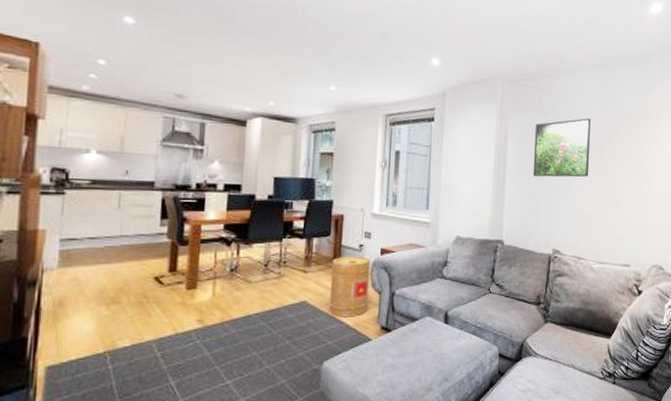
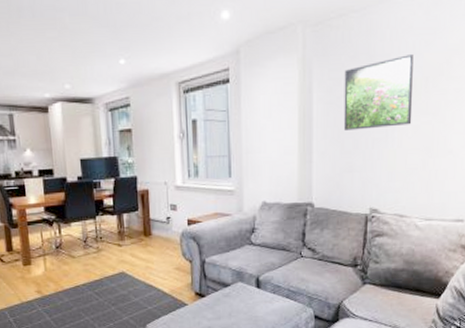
basket: present [329,256,371,317] -> none [143,228,181,285]

